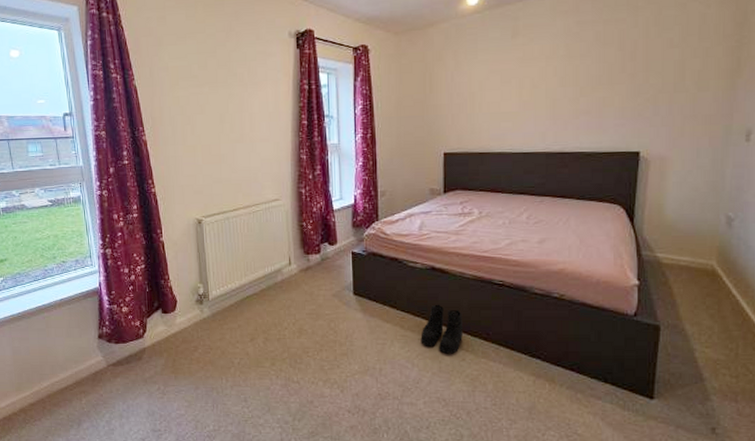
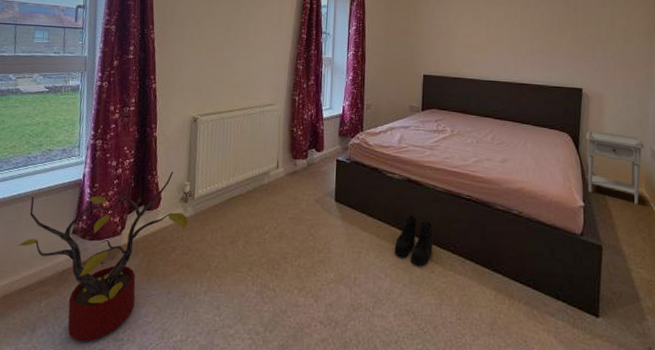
decorative plant: none [50,274,206,432] -> present [17,171,188,341]
nightstand: none [643,199,718,280] -> present [586,130,645,205]

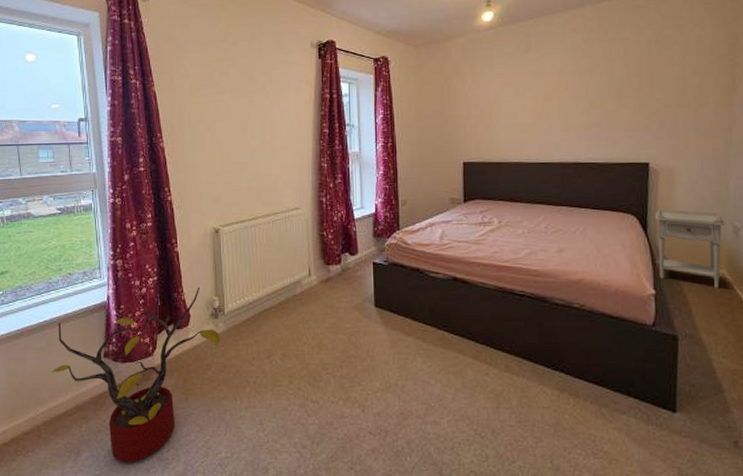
boots: present [394,215,433,266] -> none [443,316,486,368]

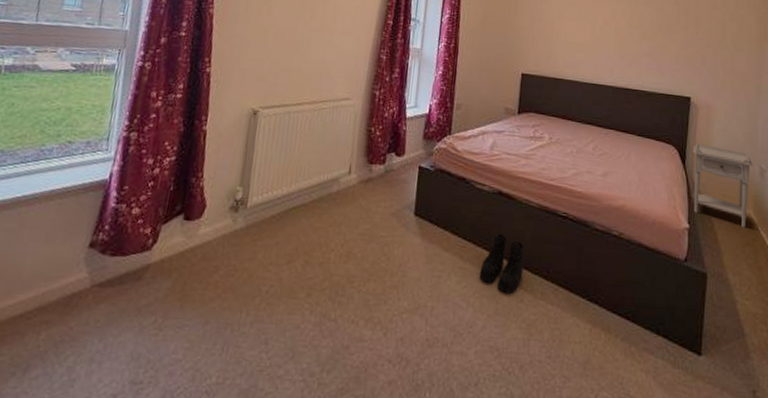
decorative plant: present [50,287,220,462] -> none [14,173,237,384]
boots: none [443,316,486,368] -> present [479,233,525,293]

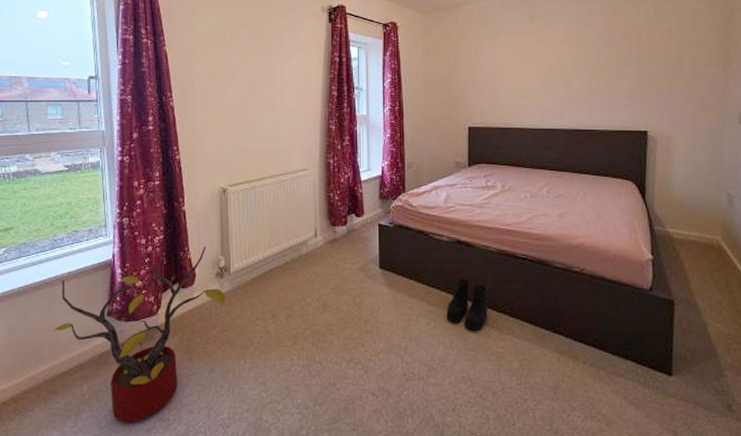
decorative plant: none [14,173,237,384] -> present [52,246,225,422]
nightstand: present [693,144,753,228] -> none [652,176,720,254]

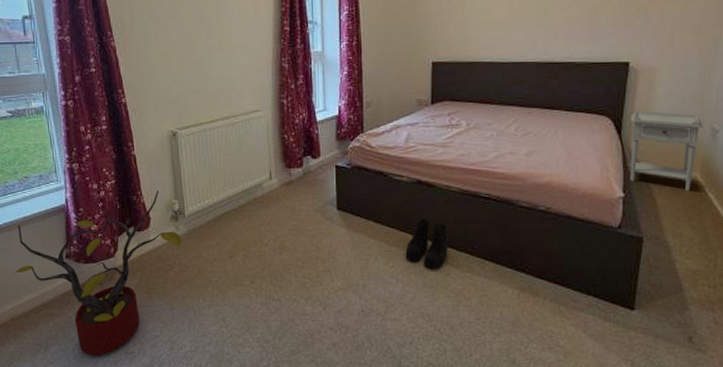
nightstand: none [652,176,720,254] -> present [629,111,703,191]

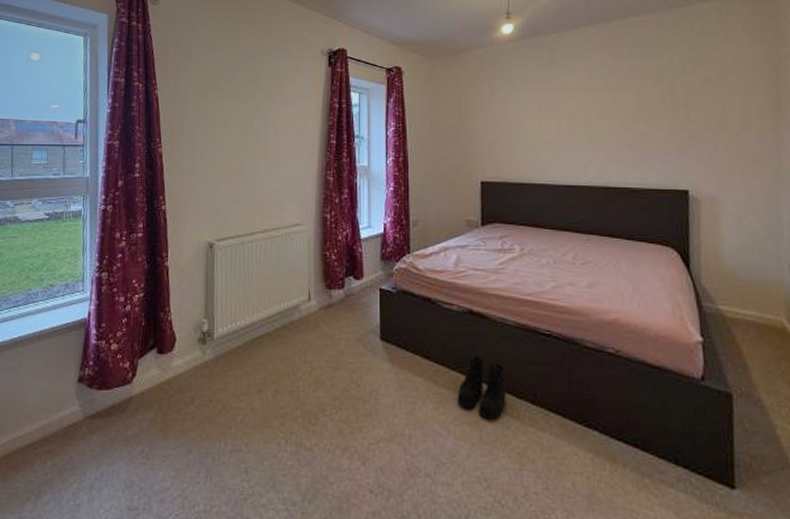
decorative plant: present [13,190,182,355] -> none [18,307,207,510]
nightstand: present [629,111,703,191] -> none [697,243,780,339]

